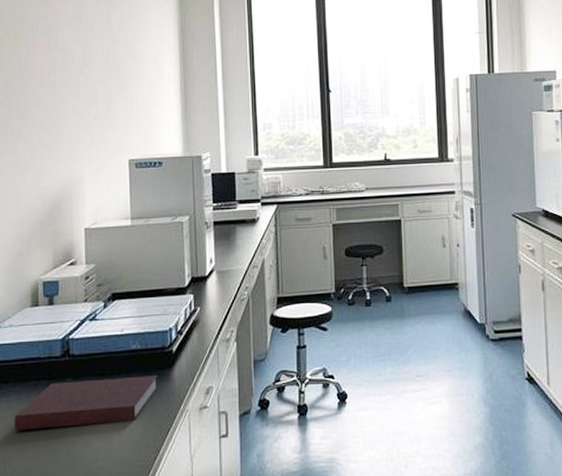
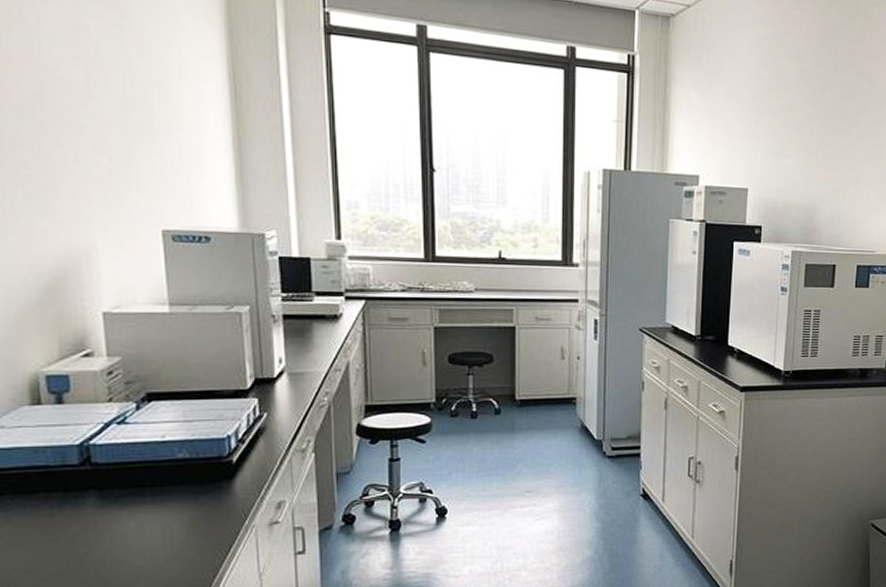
notebook: present [14,375,158,430] -> none [17,488,215,549]

